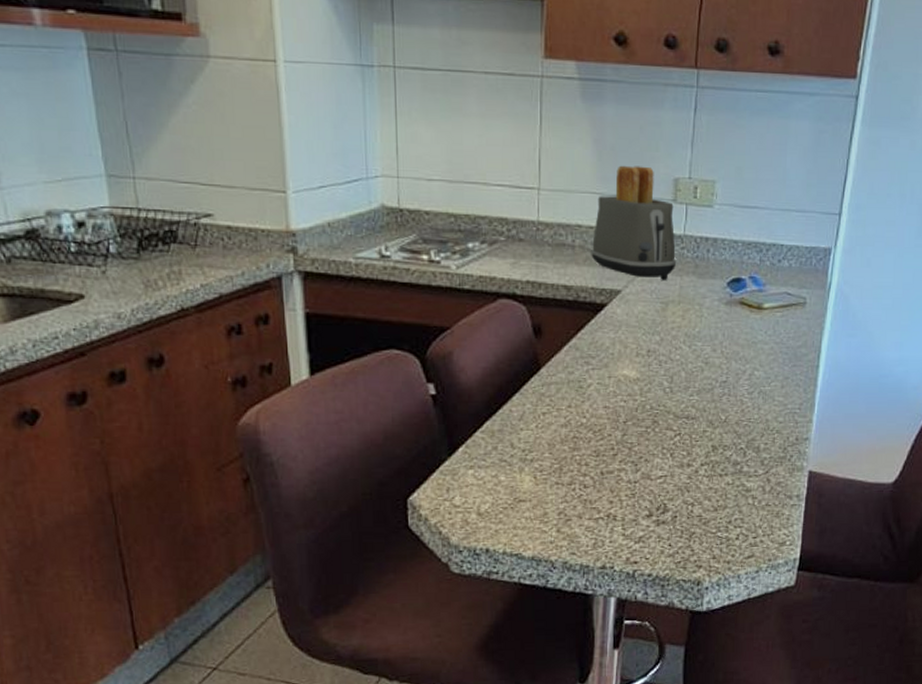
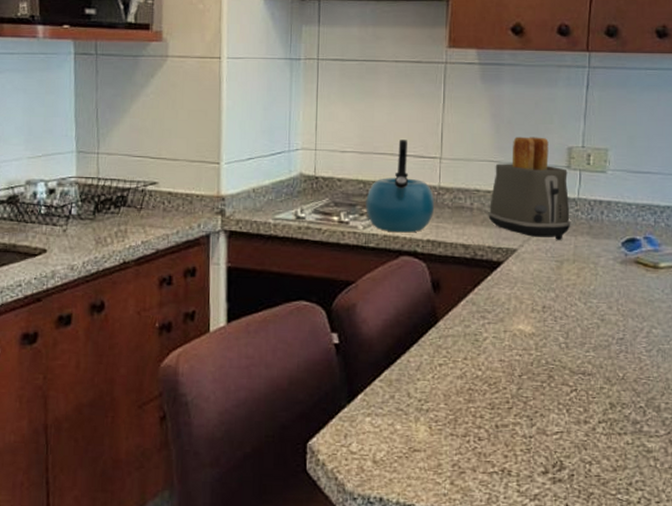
kettle: none [458,167,534,273] -> present [366,140,435,233]

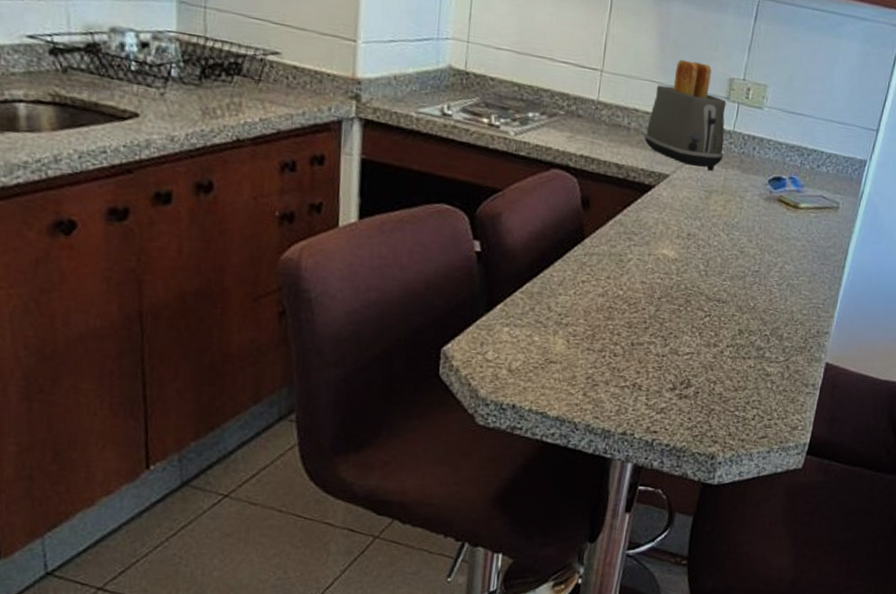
kettle: present [366,140,435,233] -> none [518,44,592,145]

